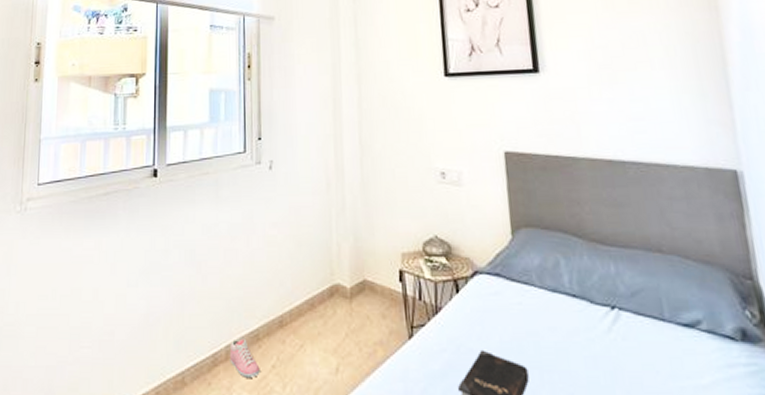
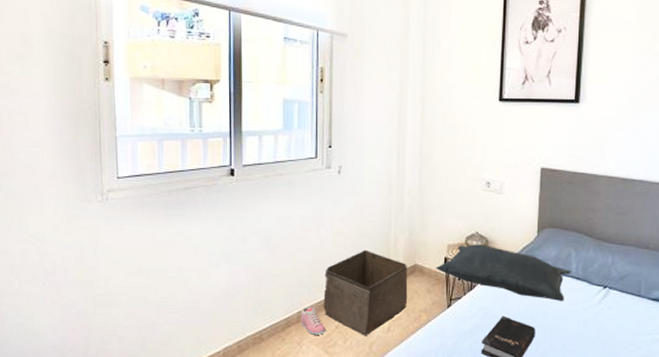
storage bin: none [256,262,358,378] -> present [323,249,408,335]
cushion: none [389,251,565,328] -> present [435,244,572,301]

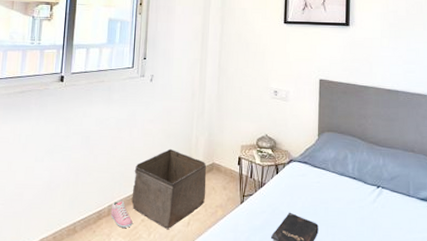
cushion: present [435,244,572,301] -> none [230,145,349,199]

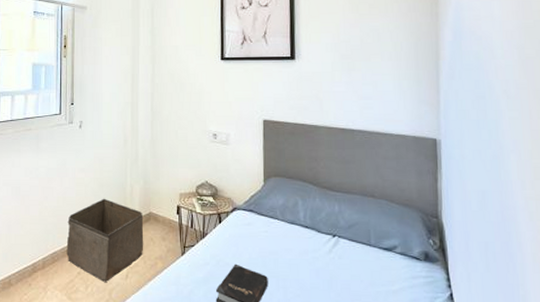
sneaker: present [110,200,133,228] -> none [45,253,69,281]

